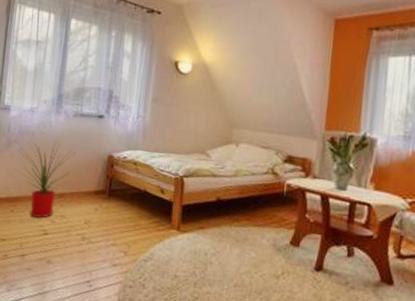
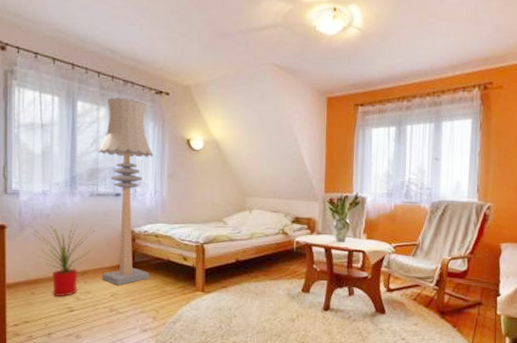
floor lamp: none [77,16,140,213] -> present [97,98,154,285]

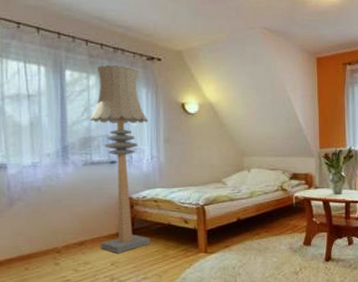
house plant: present [34,222,95,297] -> none [25,192,91,271]

